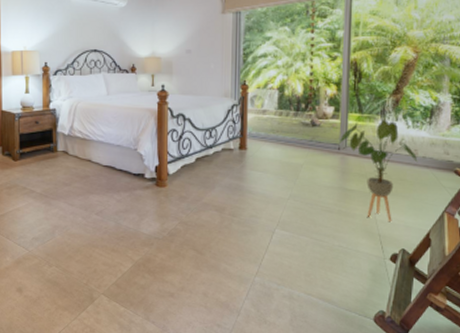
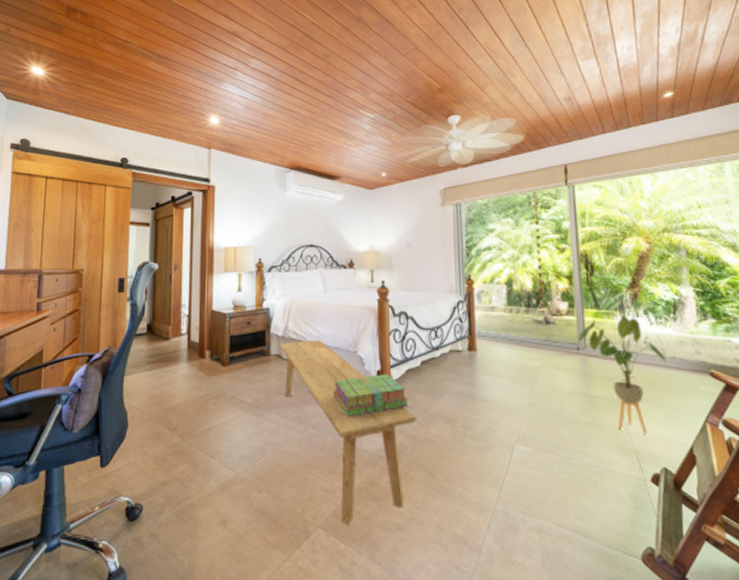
bench: none [66,138,189,293] -> present [280,340,416,525]
stack of books: none [115,169,183,207] -> present [333,374,409,418]

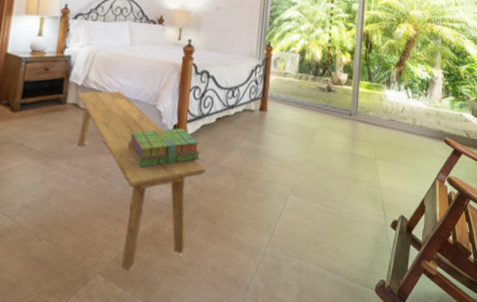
house plant: present [577,315,668,434] -> none [350,88,416,188]

